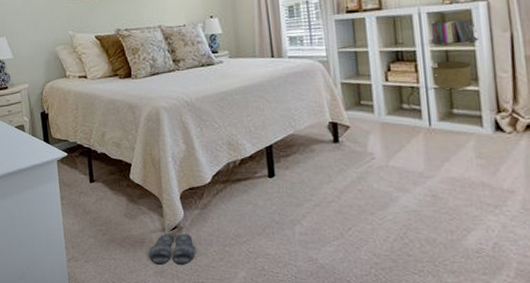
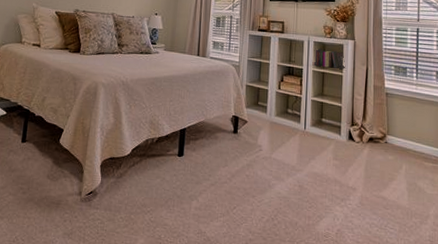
slippers: present [149,234,196,265] -> none [62,197,106,228]
basket: present [431,61,472,90] -> none [311,80,339,104]

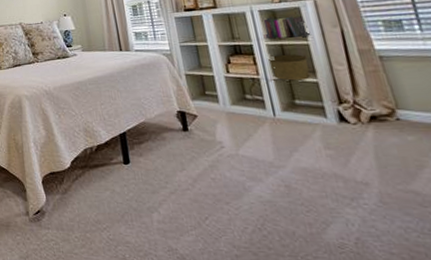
basket: none [311,80,339,104] -> present [269,54,310,81]

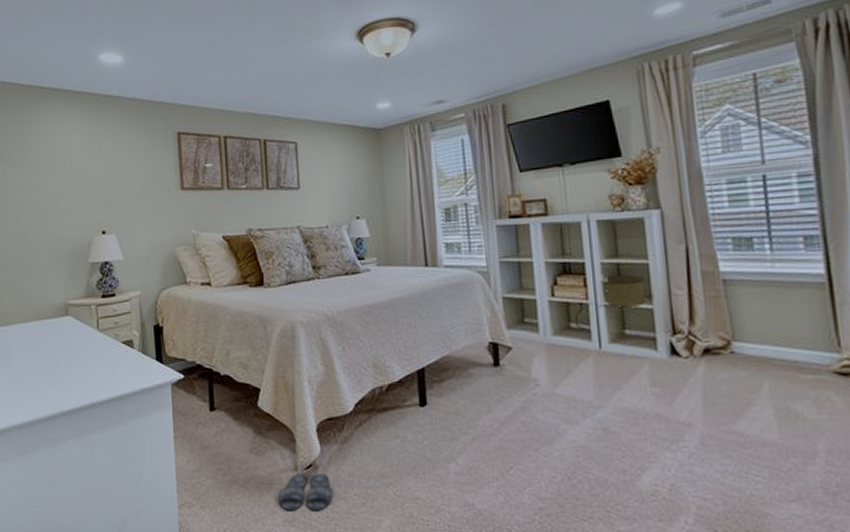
slippers: none [14,218,59,250] -> present [278,473,334,511]
books: present [261,16,311,39] -> none [598,229,653,256]

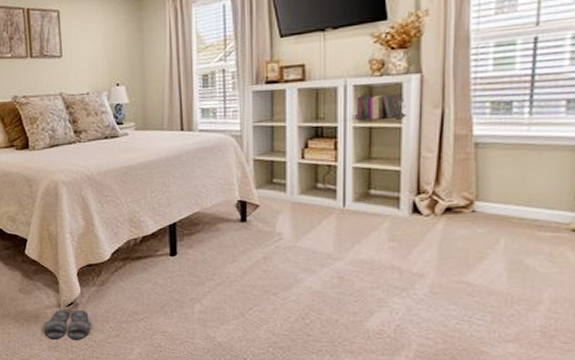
books: none [598,229,653,256] -> present [352,93,407,120]
basket: present [601,275,645,307] -> none [352,138,396,169]

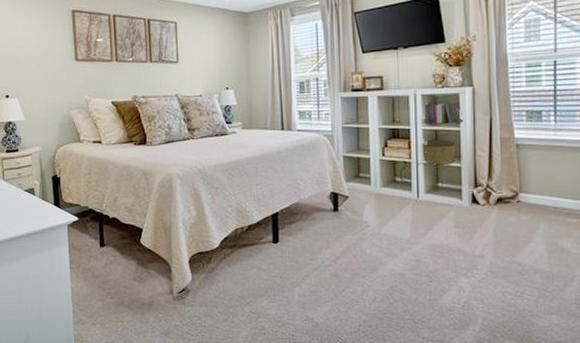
slippers: present [43,310,92,340] -> none [156,296,202,326]
basket: none [352,138,396,169] -> present [422,139,456,165]

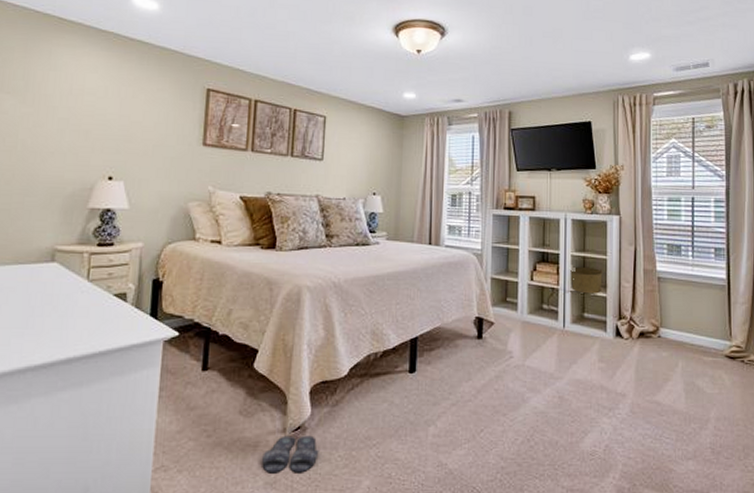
slippers: none [156,296,202,326] -> present [262,435,319,474]
books: present [421,102,464,124] -> none [571,229,611,252]

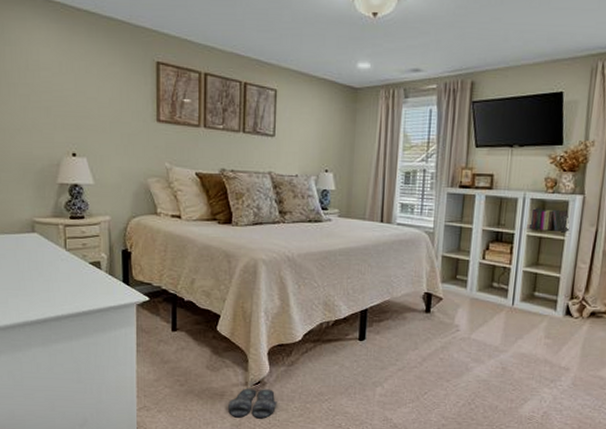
basket: present [570,266,603,294] -> none [524,246,559,274]
books: none [571,229,611,252] -> present [527,208,570,233]

